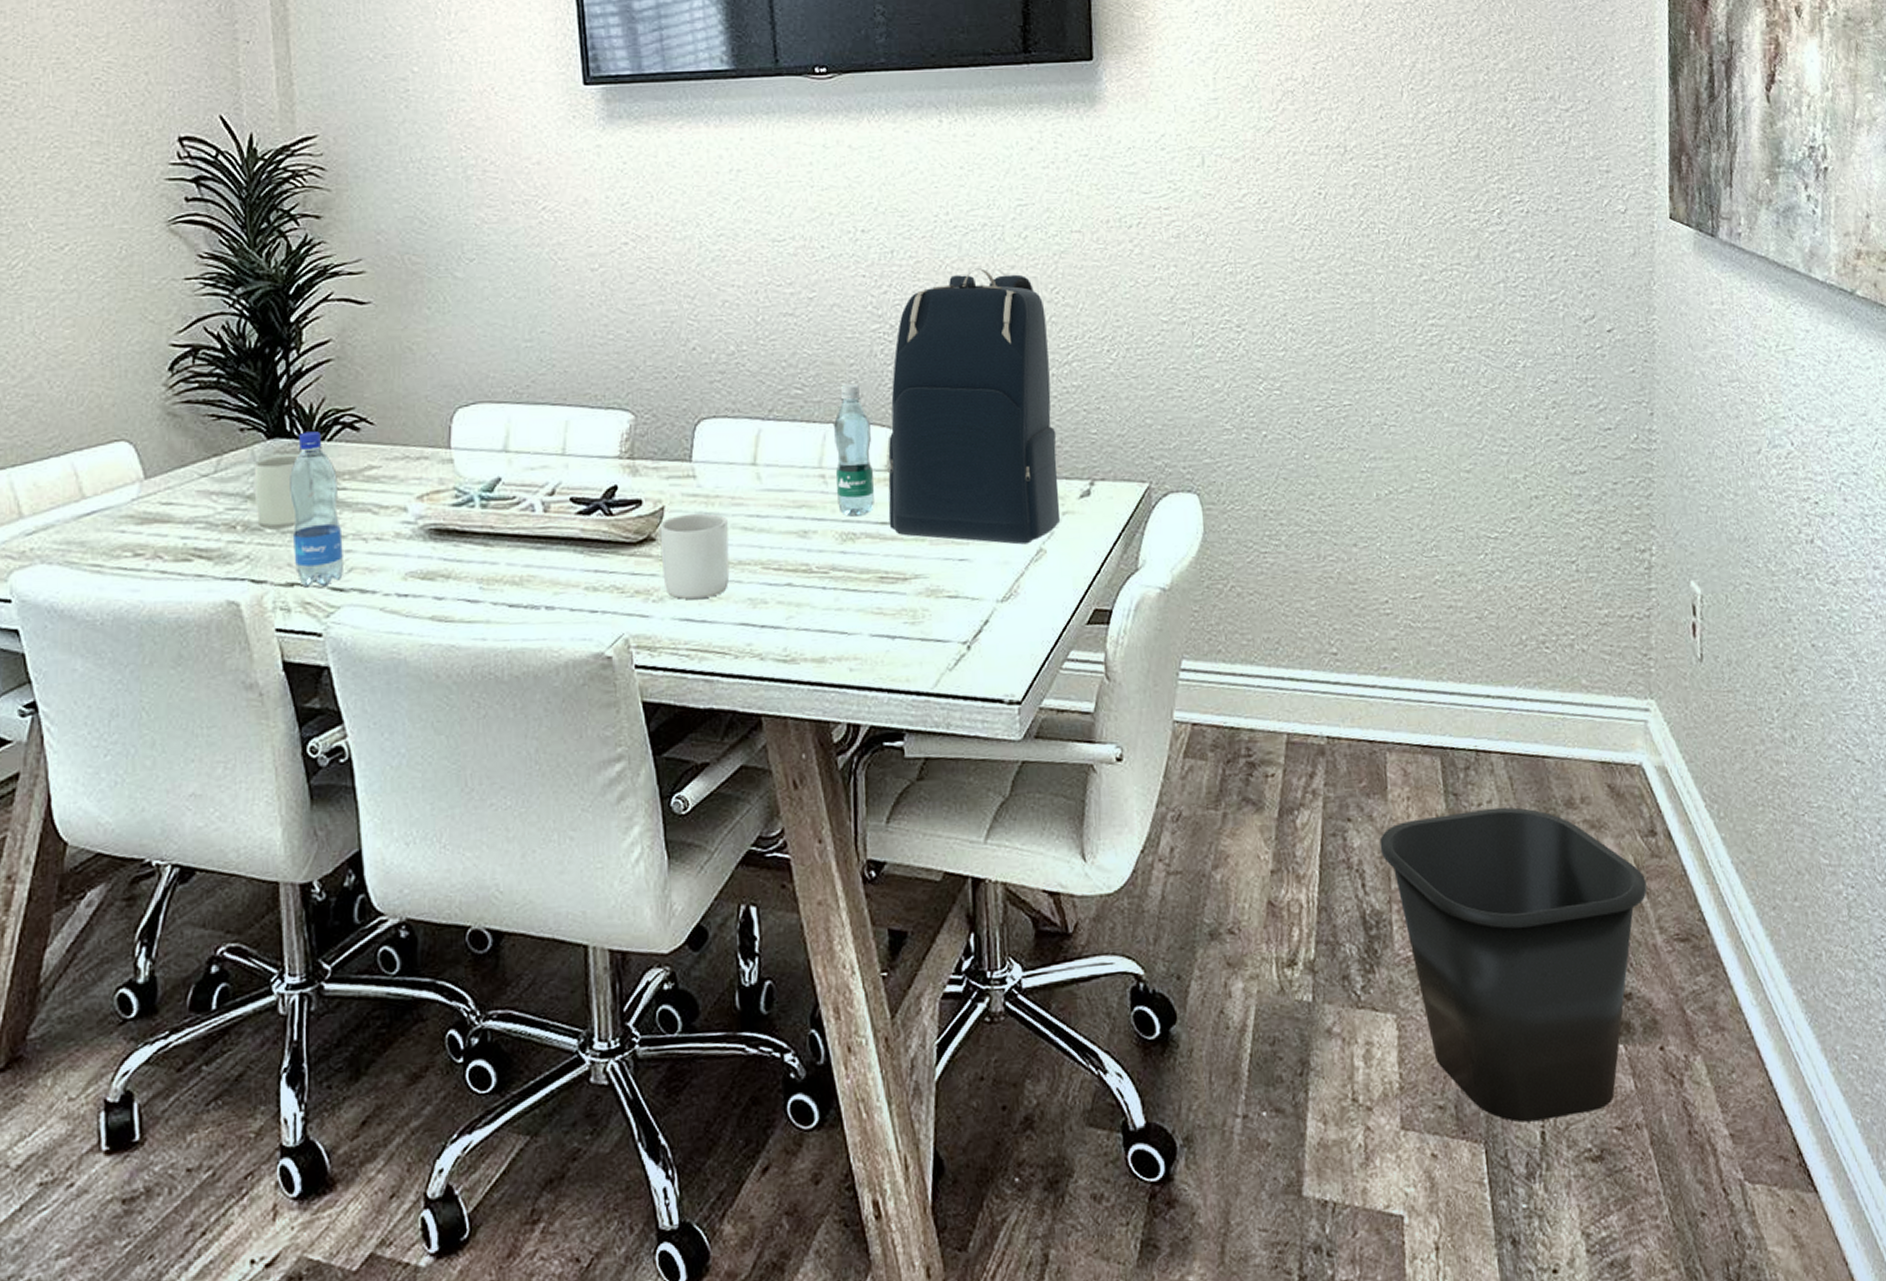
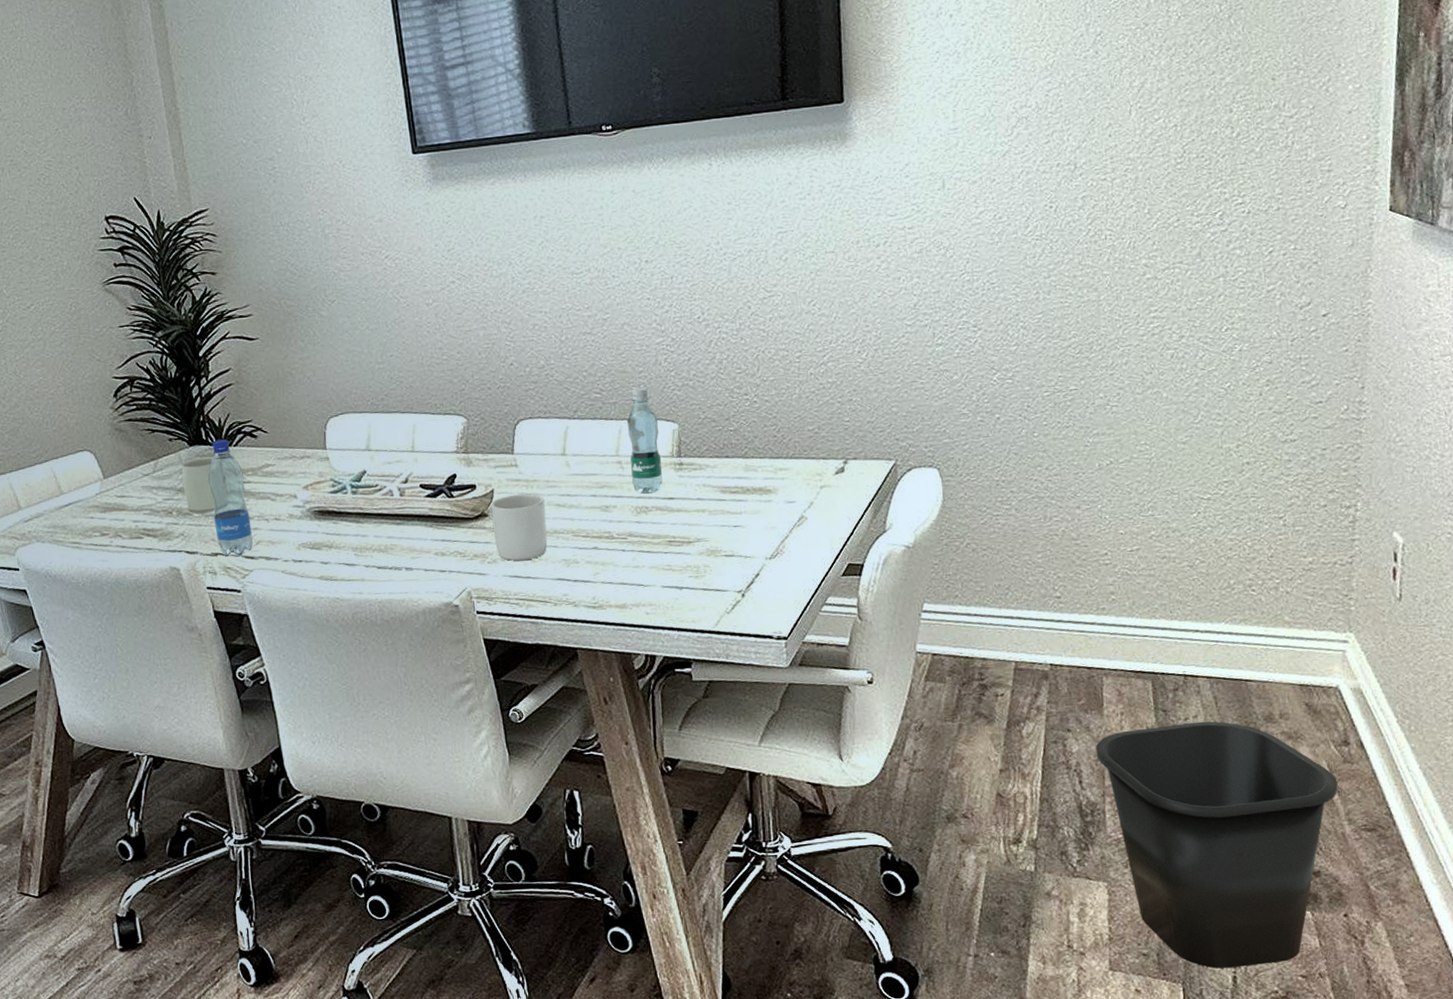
backpack: present [888,268,1061,545] -> none [673,287,819,514]

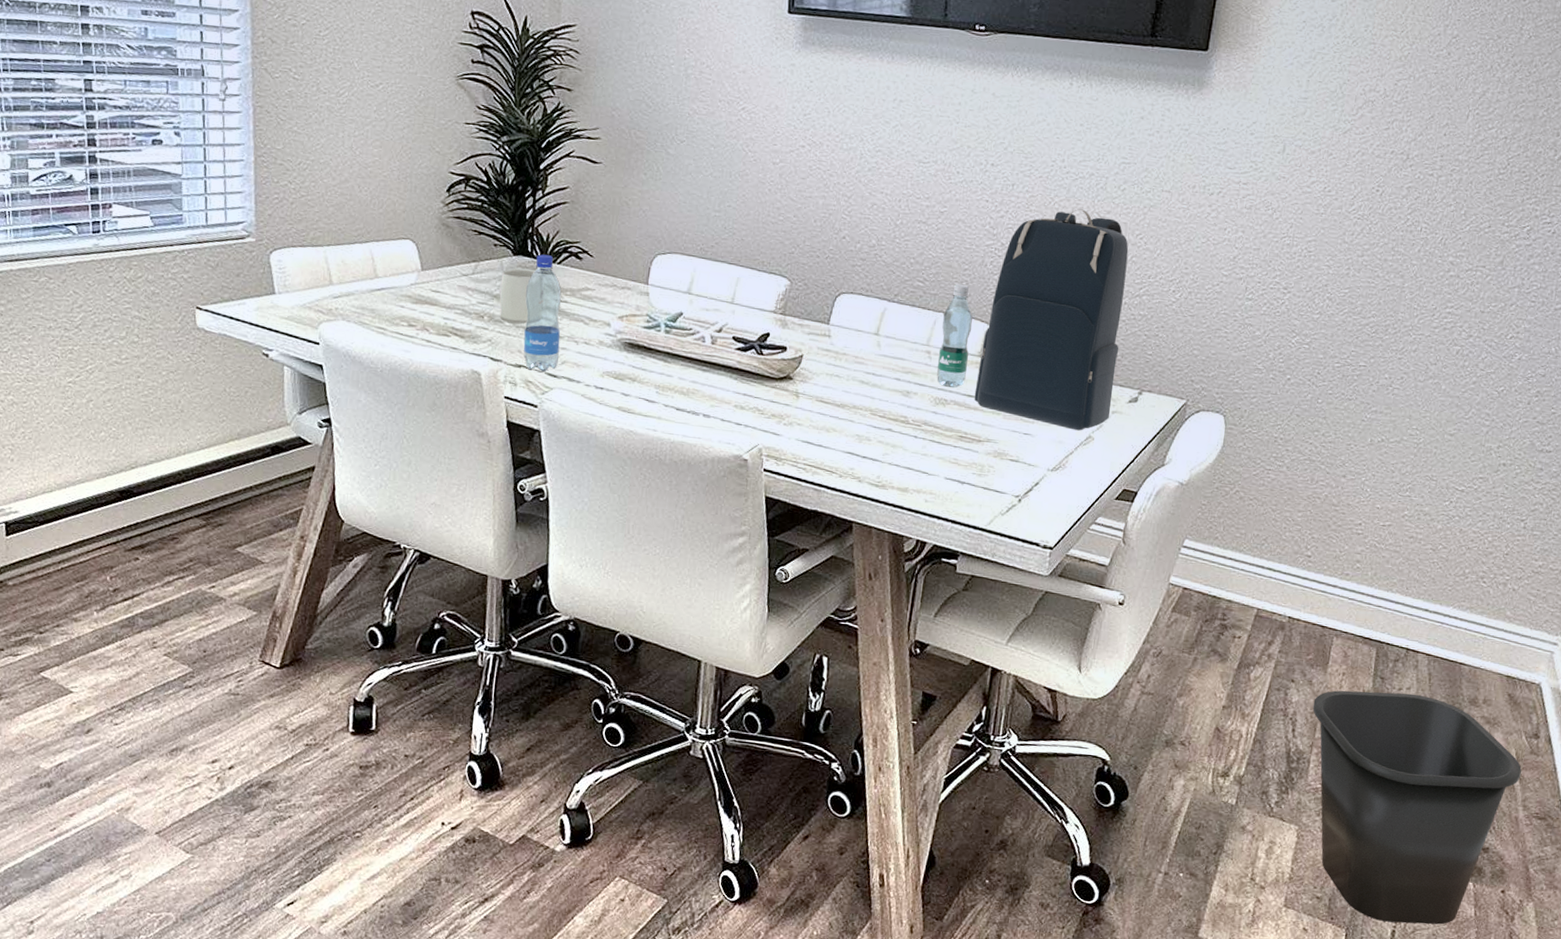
mug: present [490,493,548,561] -> none [794,363,850,429]
backpack: none [673,287,819,514] -> present [974,209,1129,431]

